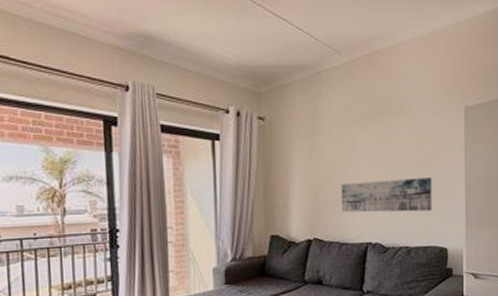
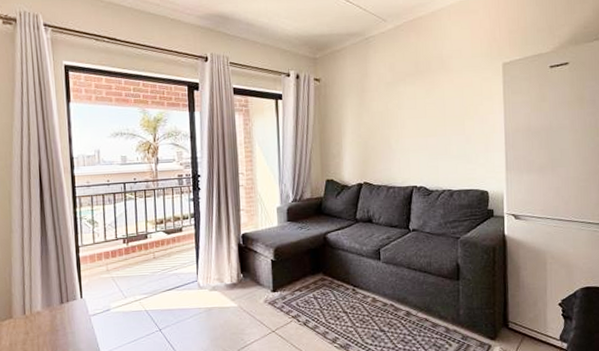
wall art: present [341,178,433,213] -> none [388,128,473,160]

